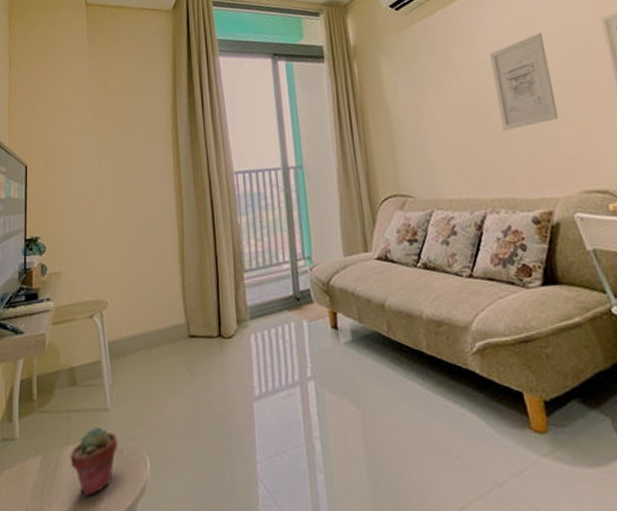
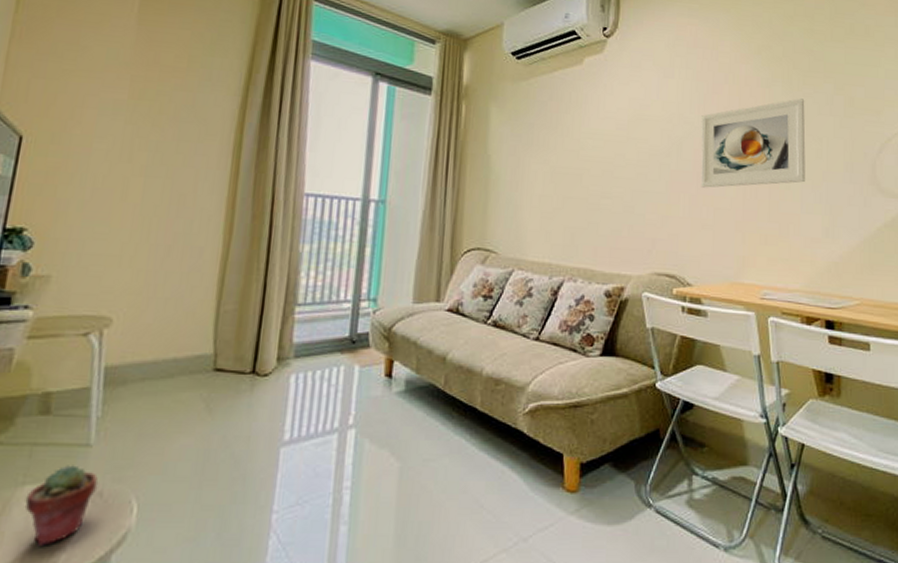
wall art: present [490,32,559,131] -> none [596,116,650,204]

